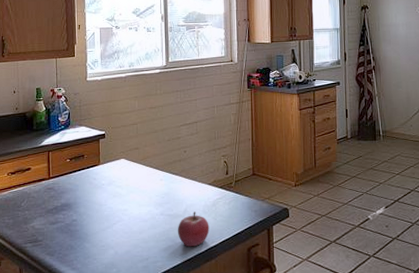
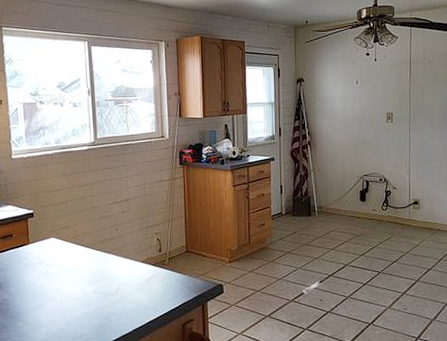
fruit: present [177,212,209,247] -> none [111,289,144,324]

